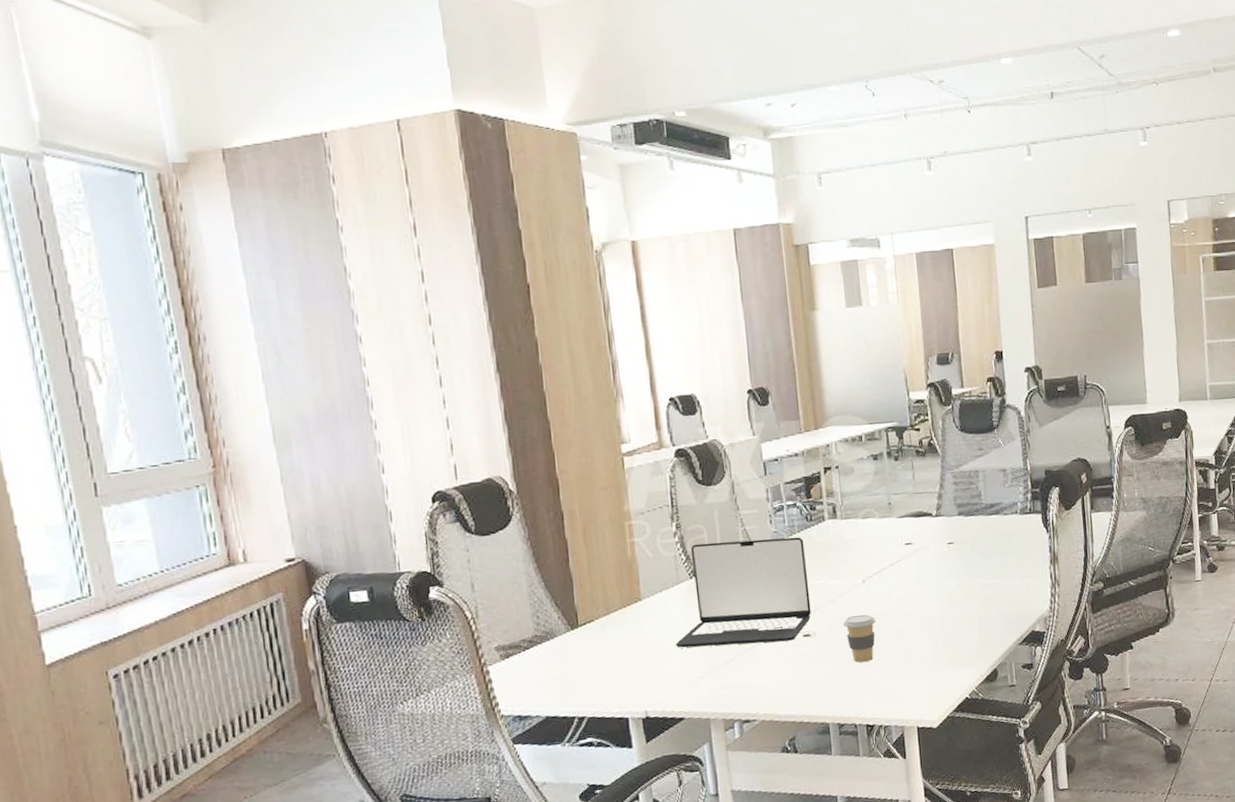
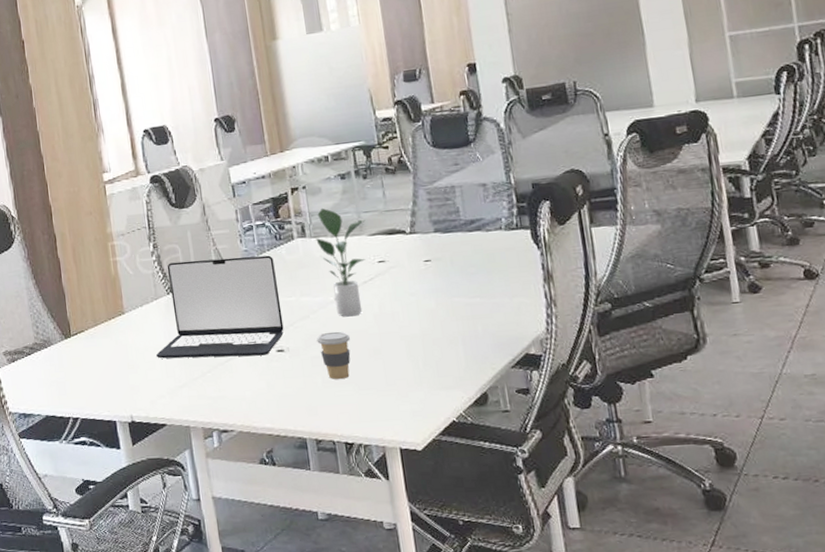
potted plant: none [846,488,895,600] -> present [316,208,366,317]

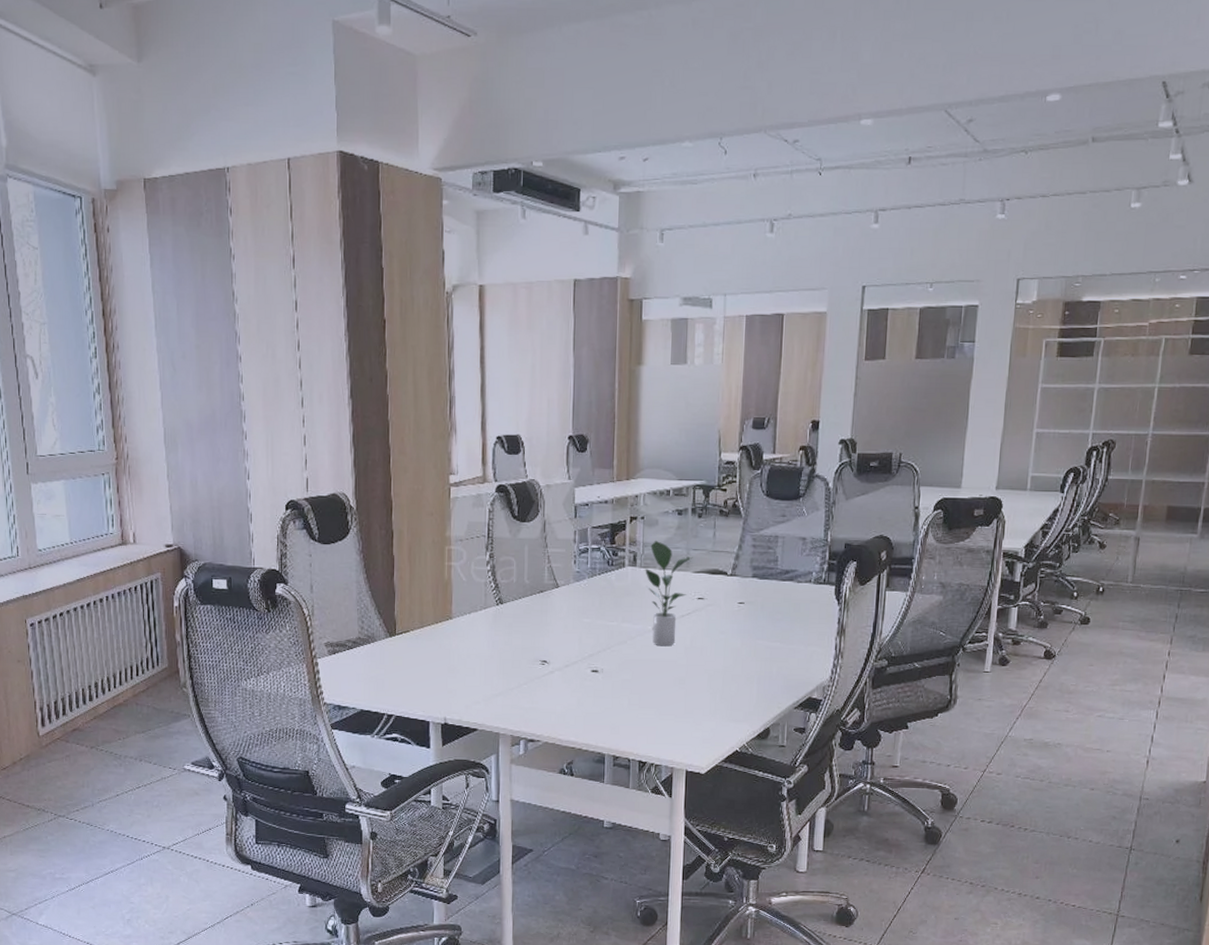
laptop: present [156,255,284,359] -> none [478,574,603,674]
coffee cup: present [317,331,351,379] -> none [630,658,660,703]

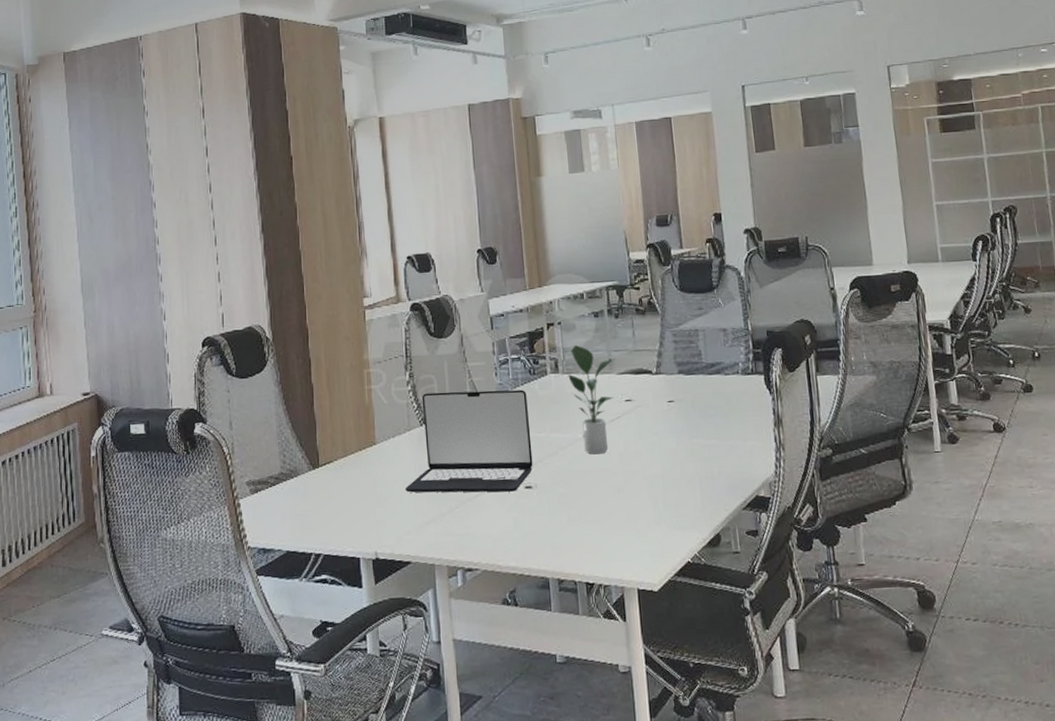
laptop: none [478,574,603,674] -> present [406,389,533,493]

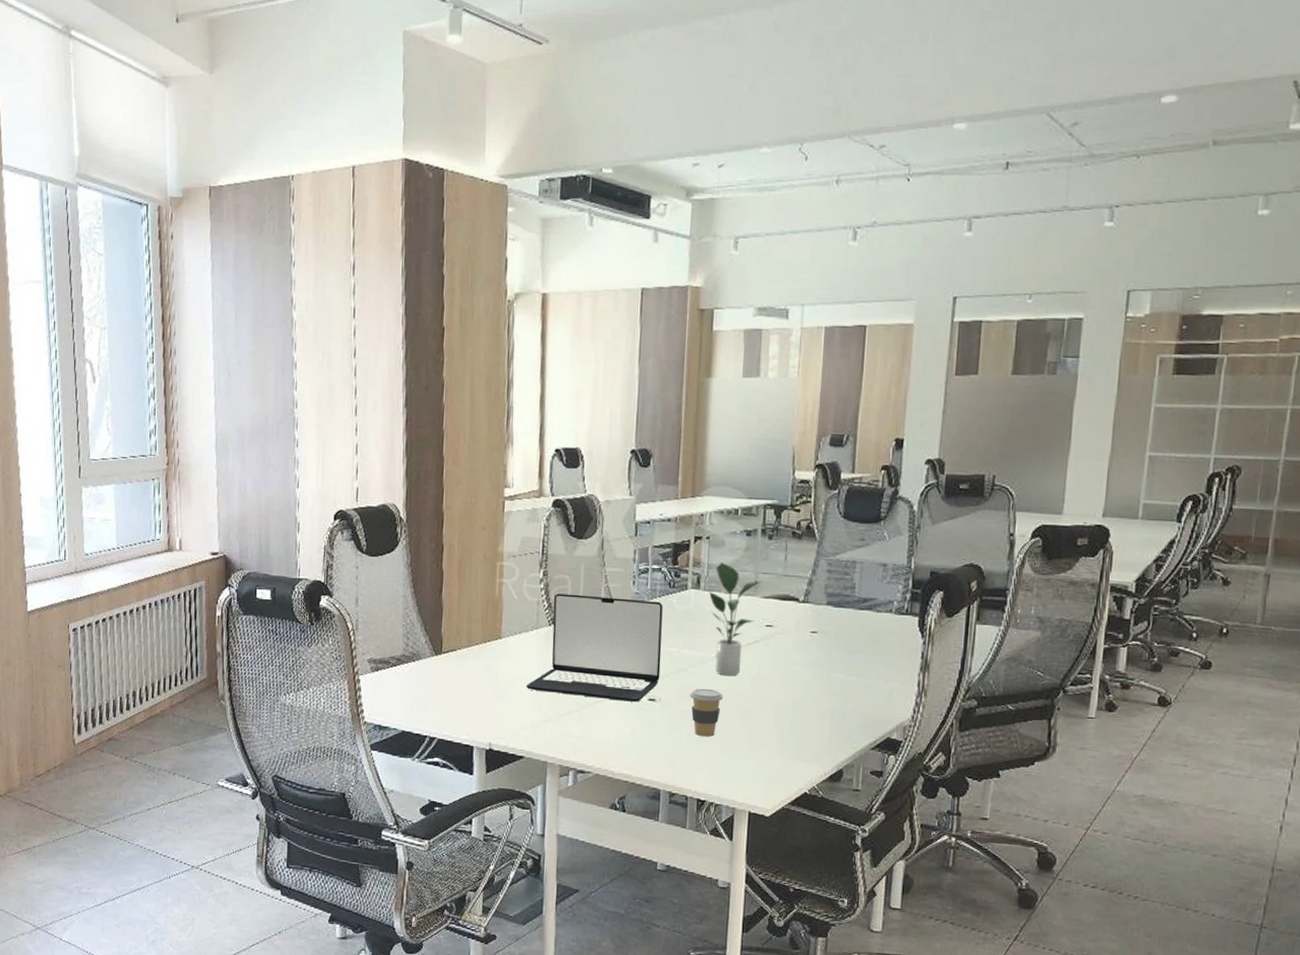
coffee cup: none [564,469,596,518] -> present [690,688,723,737]

